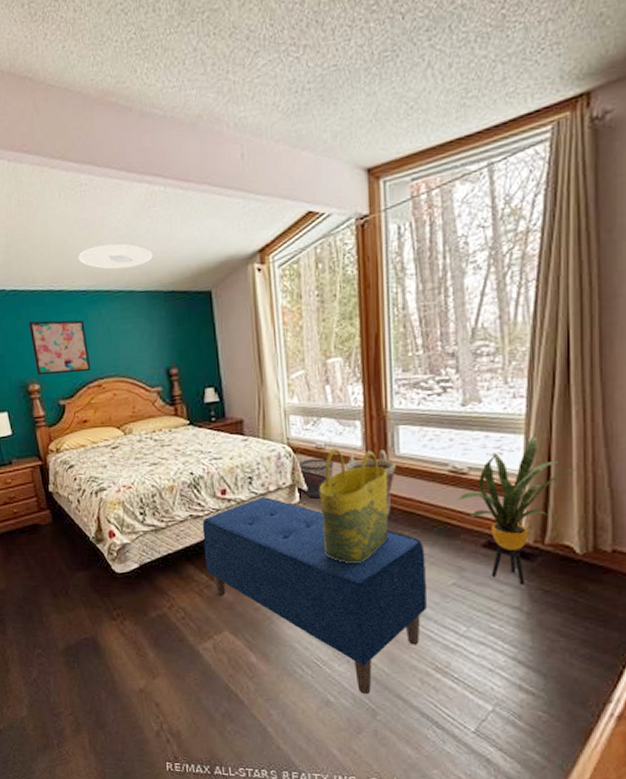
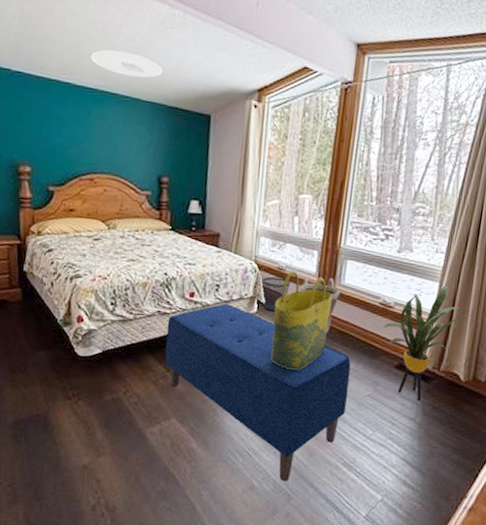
wall art: present [28,320,91,376] -> none [29,104,87,165]

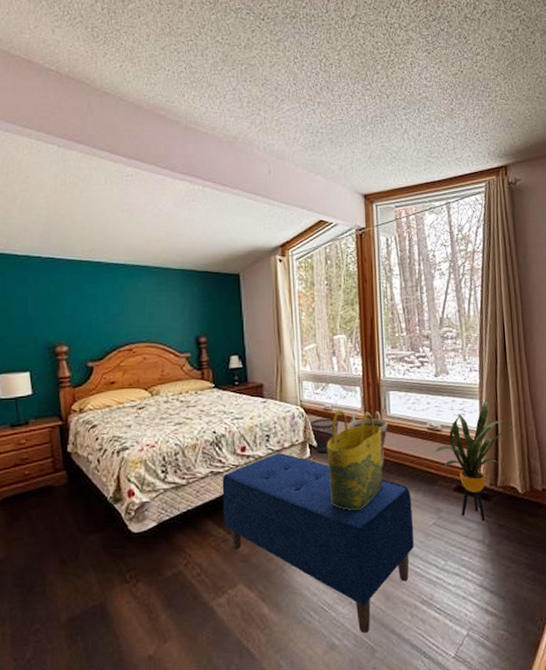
ceiling light: present [90,49,163,78] -> none [119,227,189,248]

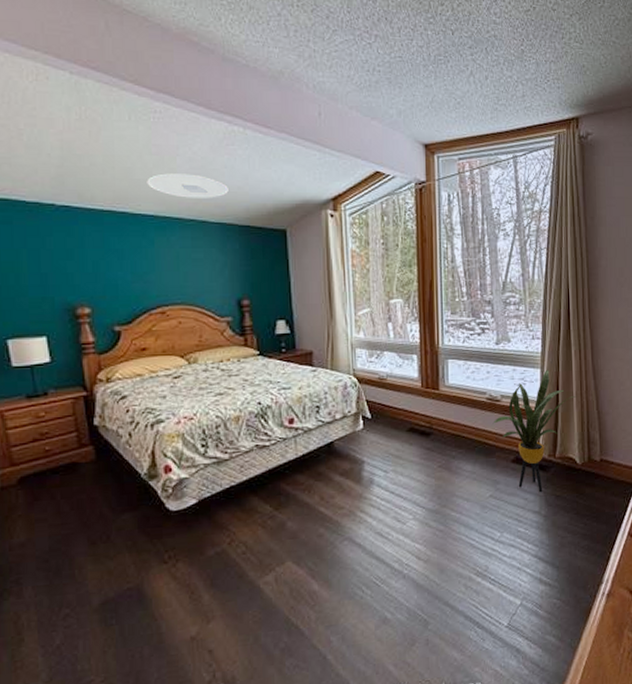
ceiling light: none [119,227,189,248] -> present [147,173,229,198]
bench: present [222,453,414,634] -> none [268,425,470,607]
wastebasket: present [310,418,339,454] -> none [364,388,394,425]
tote bag: present [326,409,383,511] -> none [381,378,439,485]
basket: present [348,411,388,468] -> none [404,380,445,439]

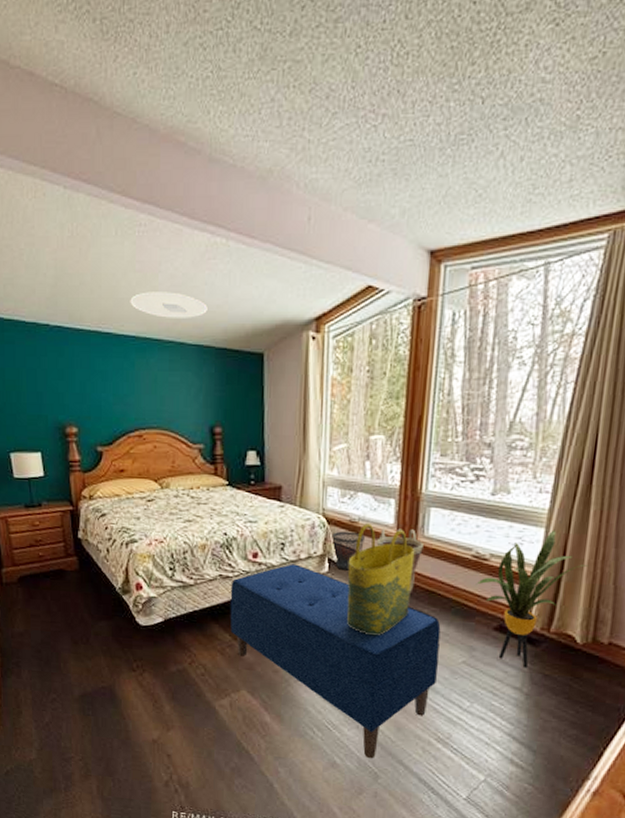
bench: none [268,425,470,607] -> present [230,564,441,759]
wastebasket: none [364,388,394,425] -> present [332,531,365,570]
tote bag: none [381,378,439,485] -> present [346,522,415,636]
basket: none [404,380,445,439] -> present [376,527,423,593]

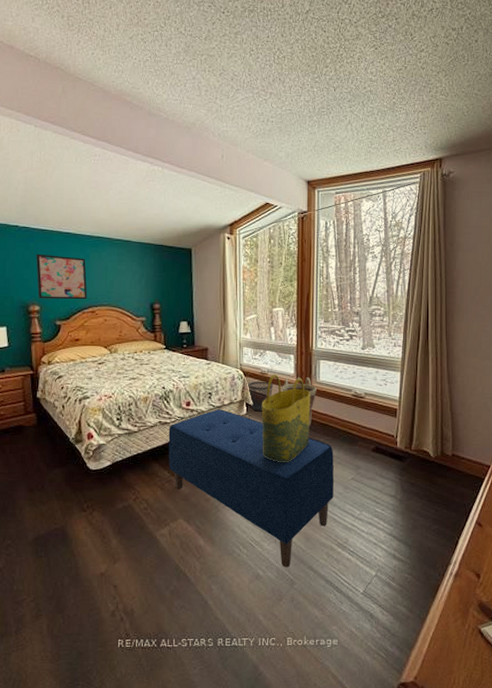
wall art: none [72,360,133,421] -> present [36,253,88,300]
ceiling light: present [130,292,208,318] -> none [86,203,148,223]
house plant: present [476,530,589,669] -> none [356,373,433,480]

